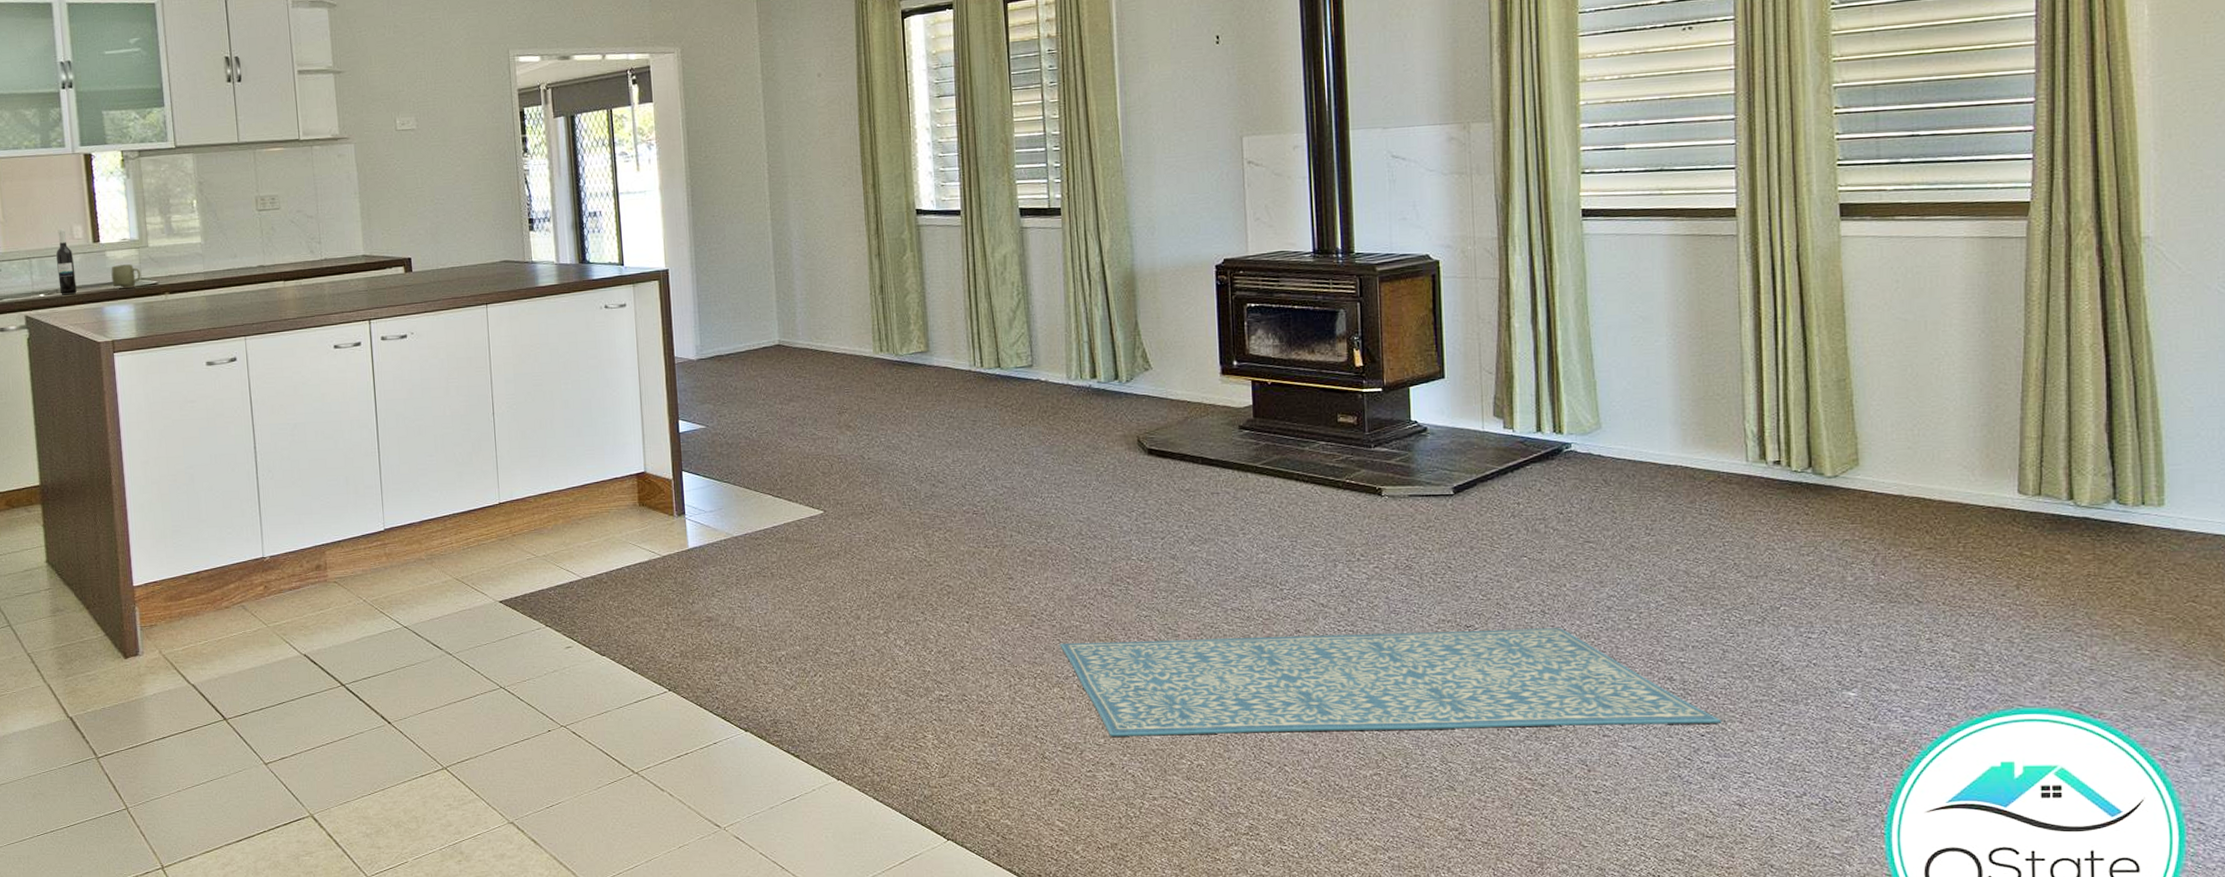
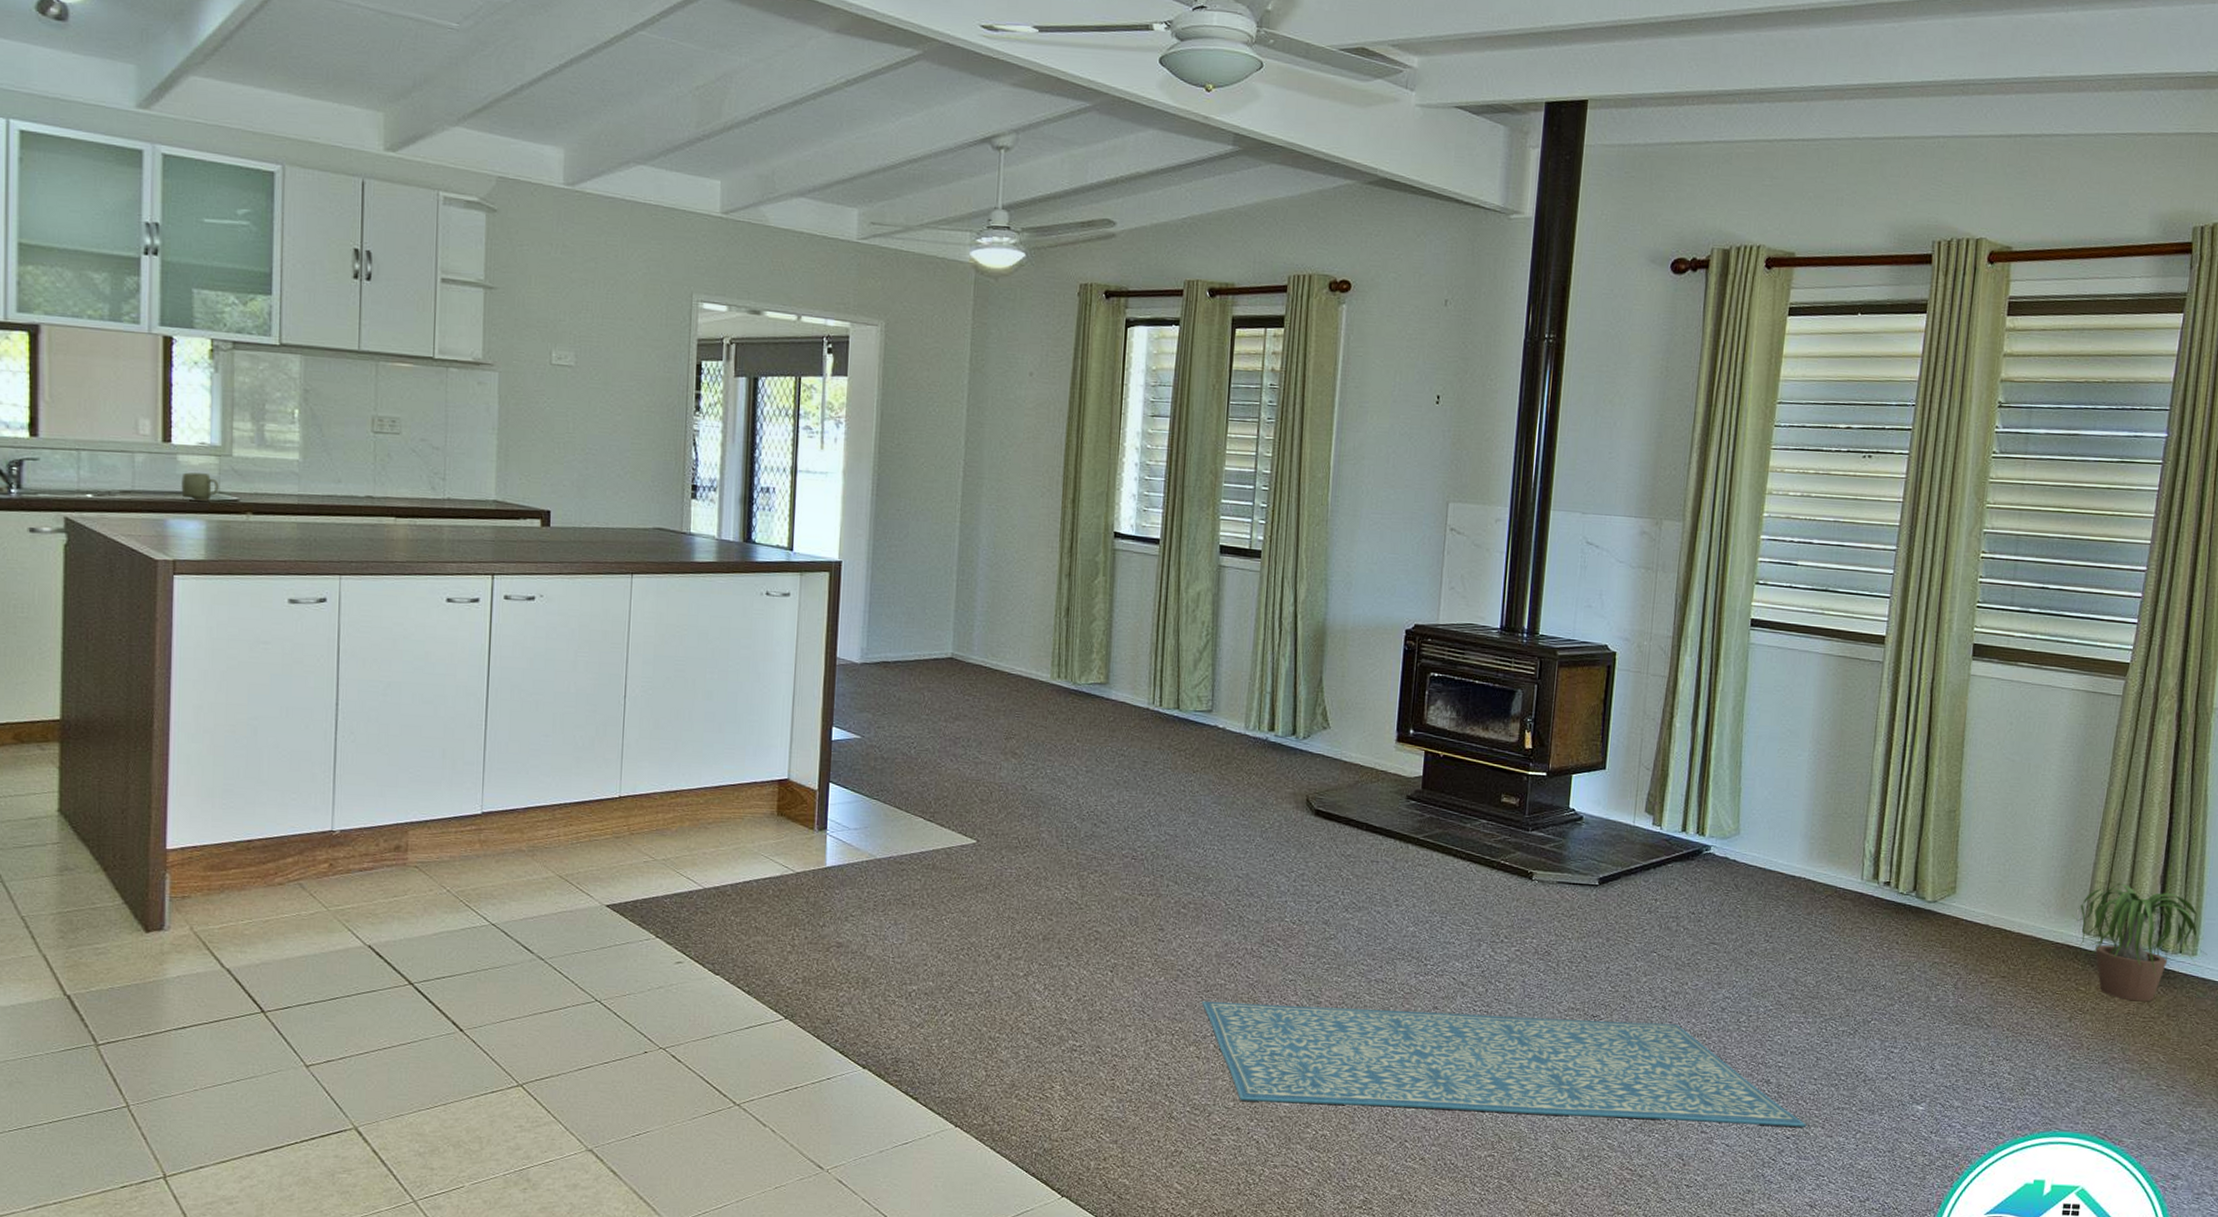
wine bottle: present [55,228,77,295] -> none [112,419,136,500]
potted plant: none [2002,436,2178,562] -> present [2072,883,2208,1002]

